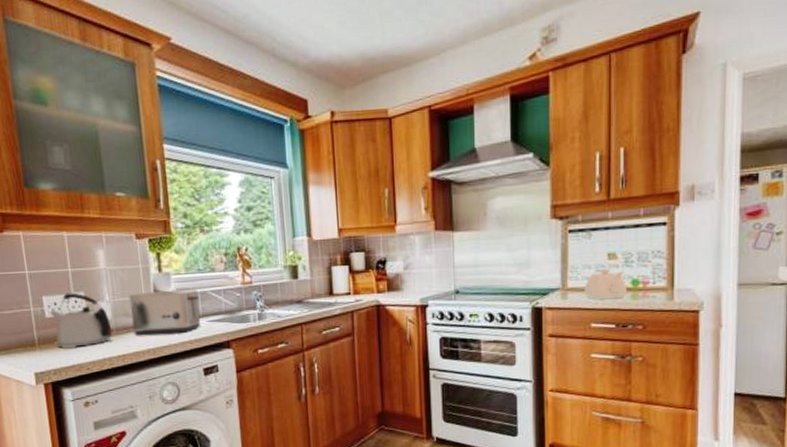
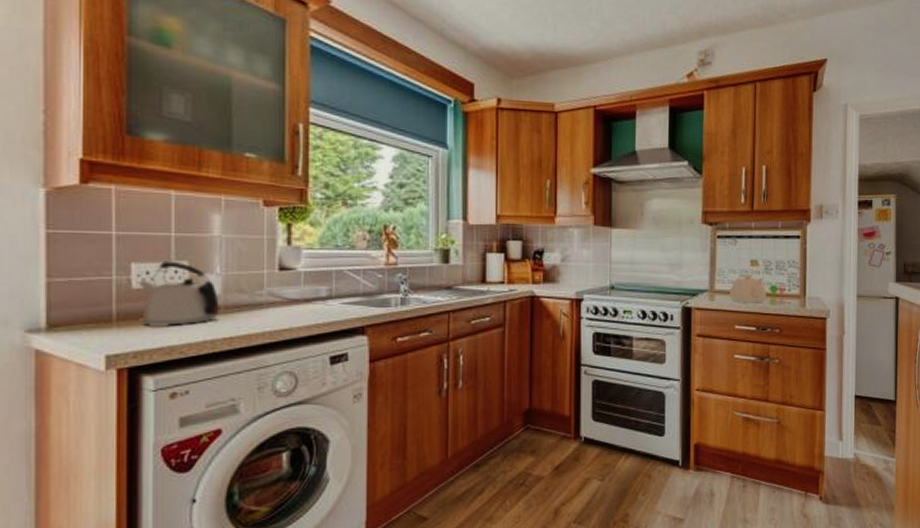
toaster: present [129,289,201,336] -> none [246,266,333,316]

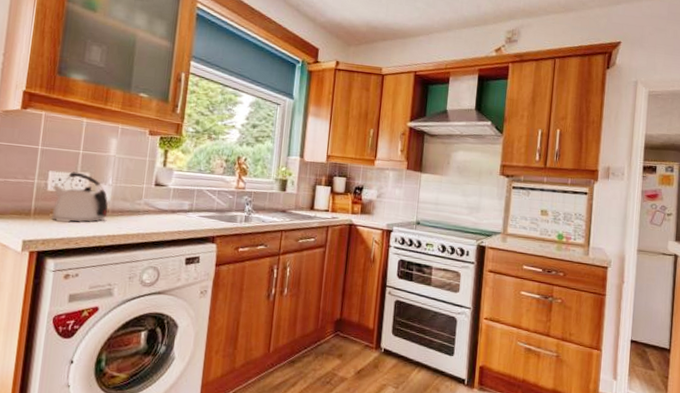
teapot: present [730,275,766,304] -> none [520,222,554,249]

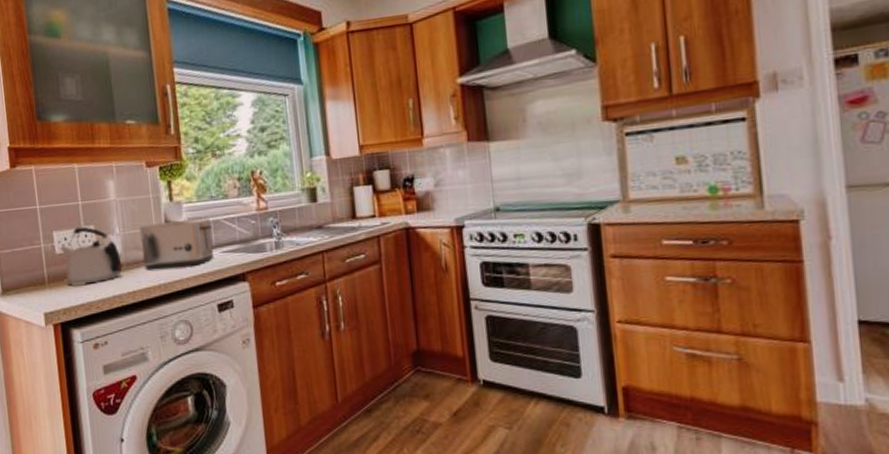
toaster: none [127,182,195,223] -> present [139,217,214,271]

